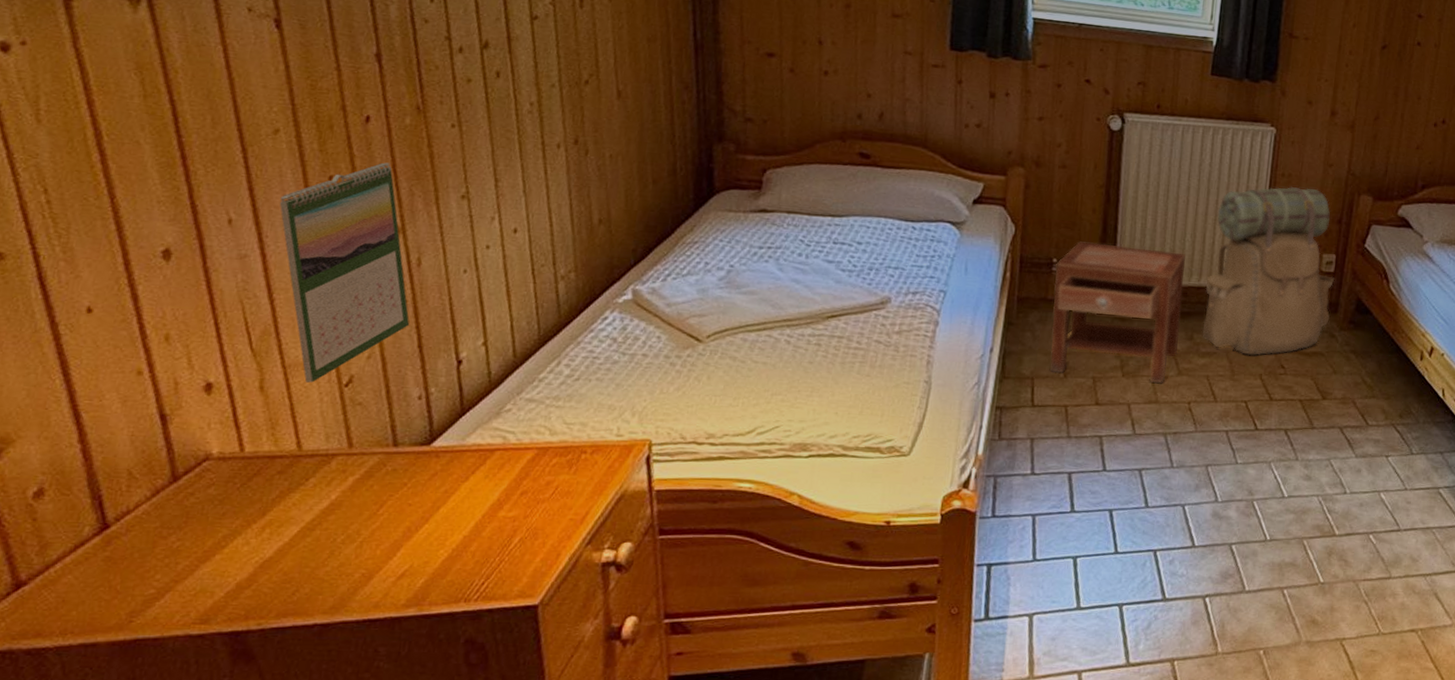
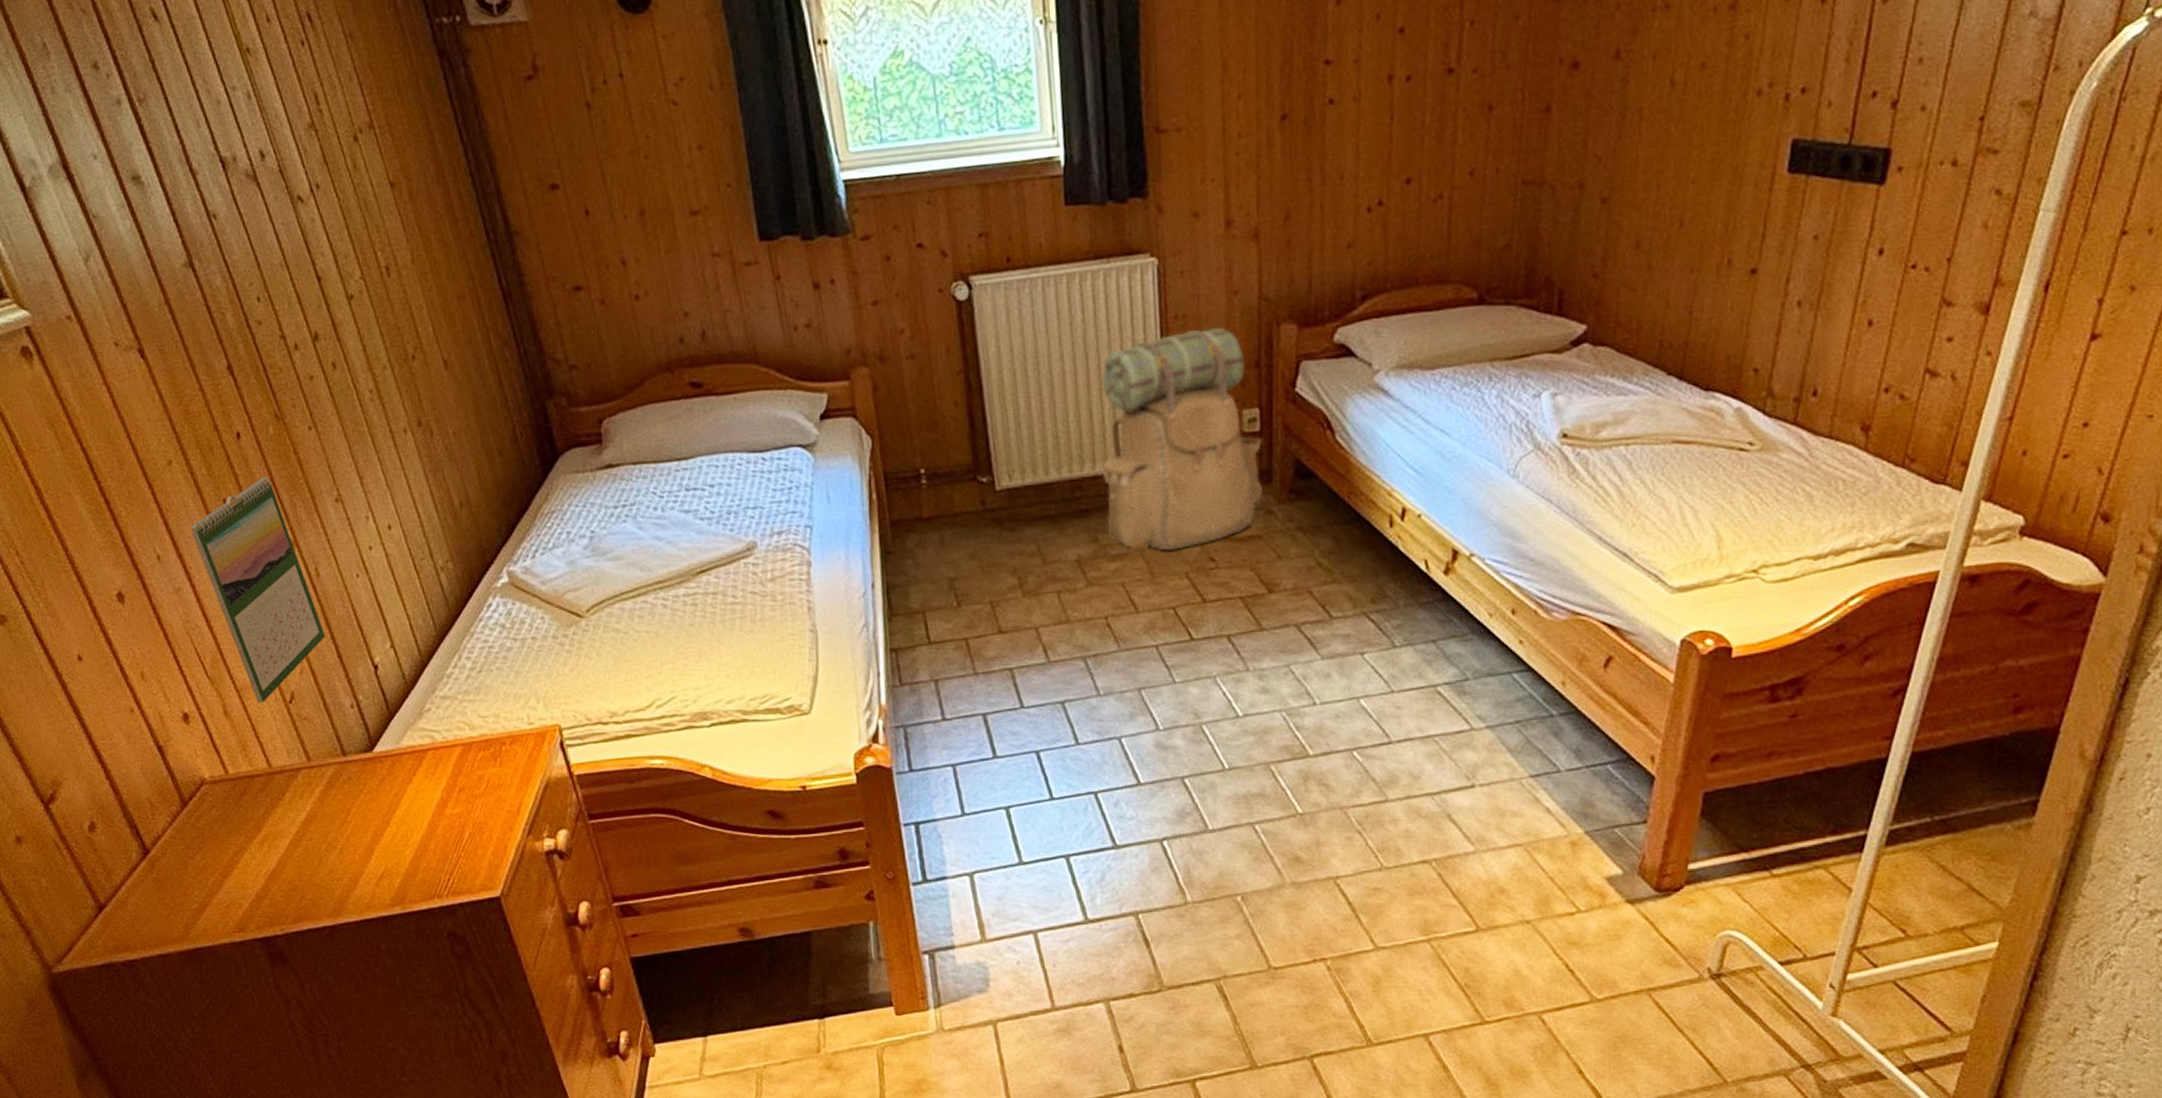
nightstand: present [1050,241,1185,384] -> none [924,437,1082,603]

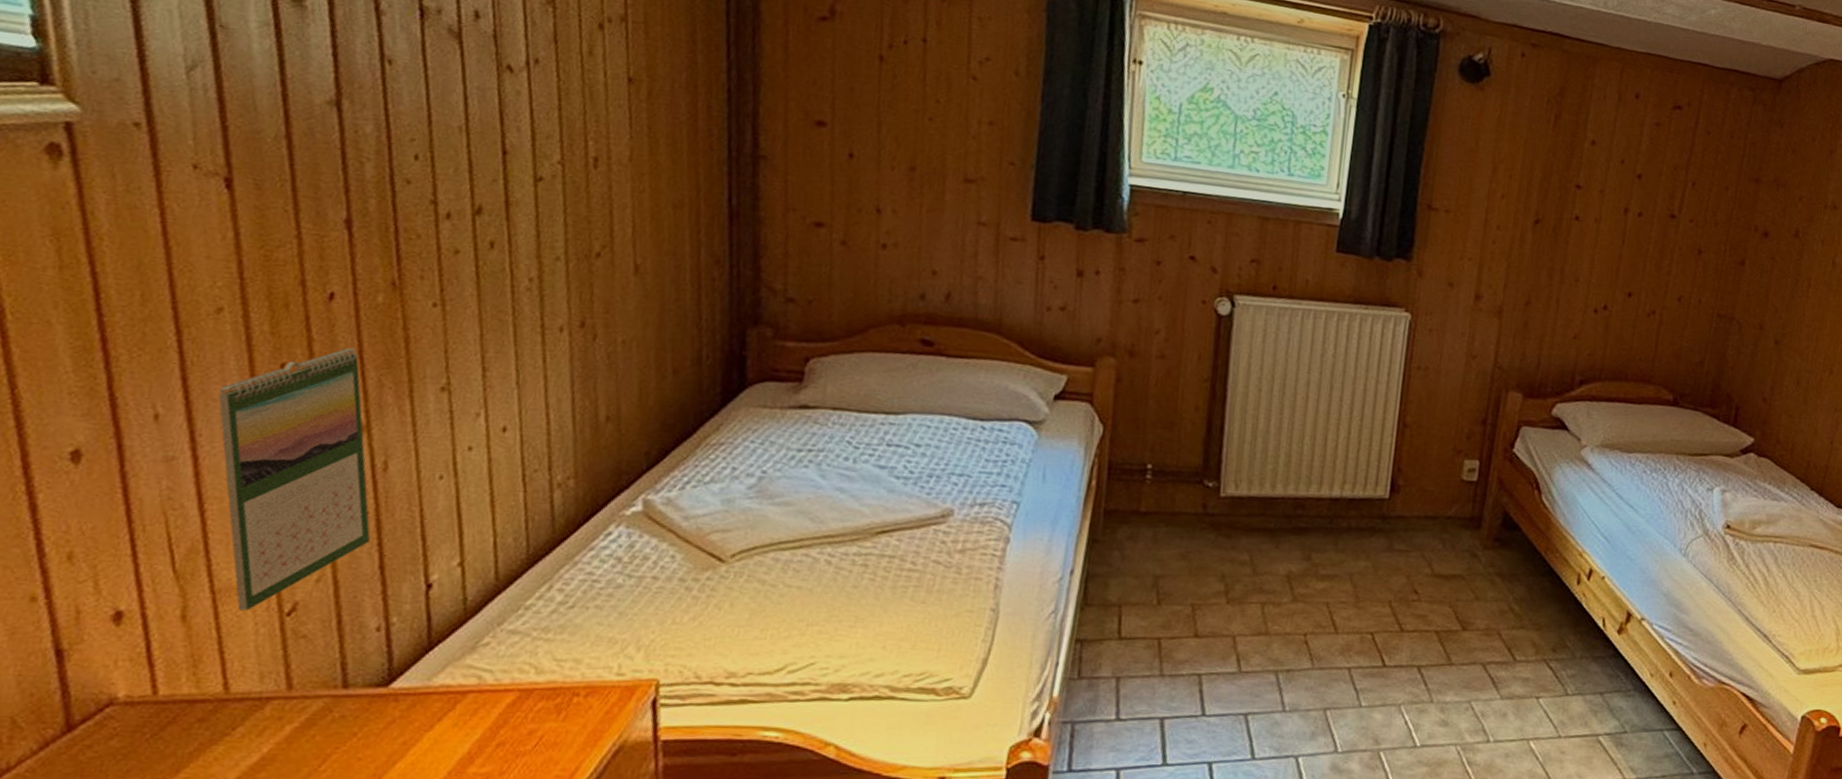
backpack: present [1102,328,1263,551] -> none [1322,381,1478,578]

